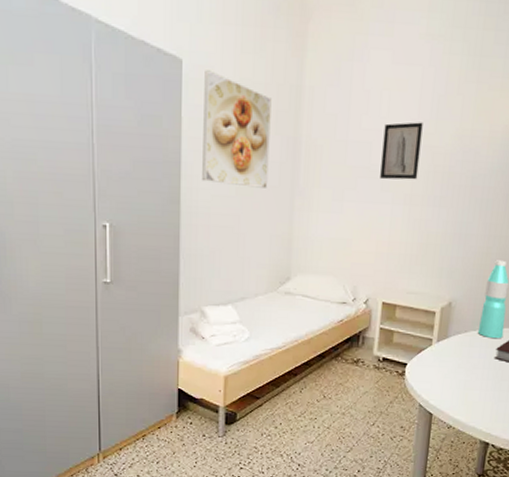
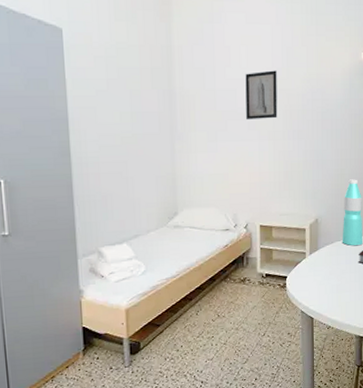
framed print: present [202,70,272,188] -> none [84,37,150,136]

